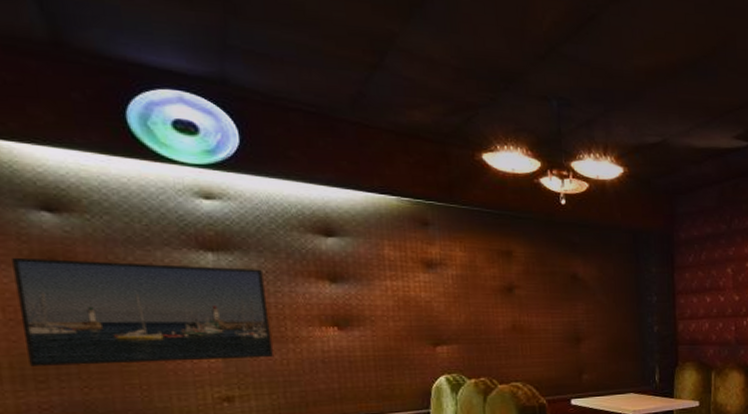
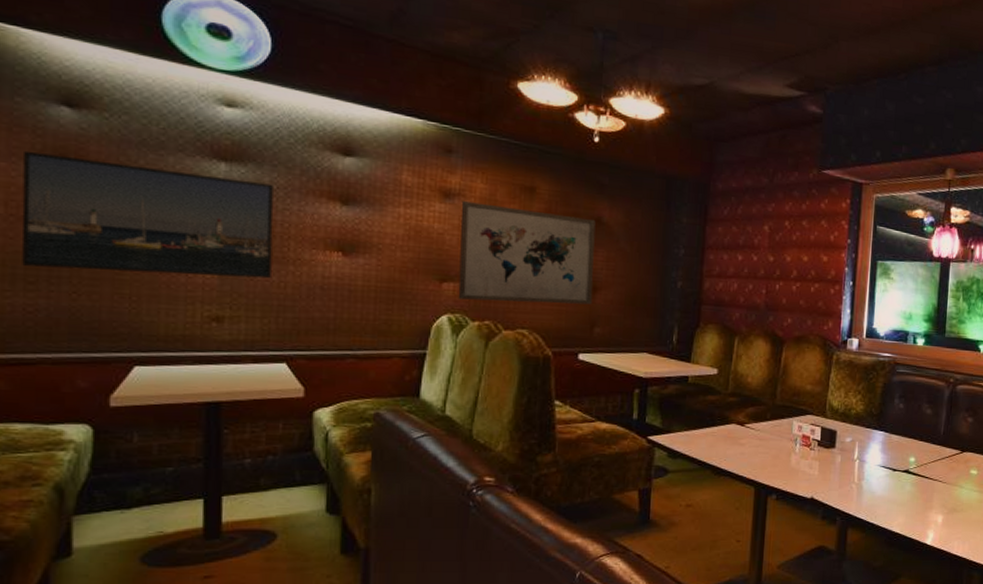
wall art: none [444,269,578,360] -> present [458,200,596,305]

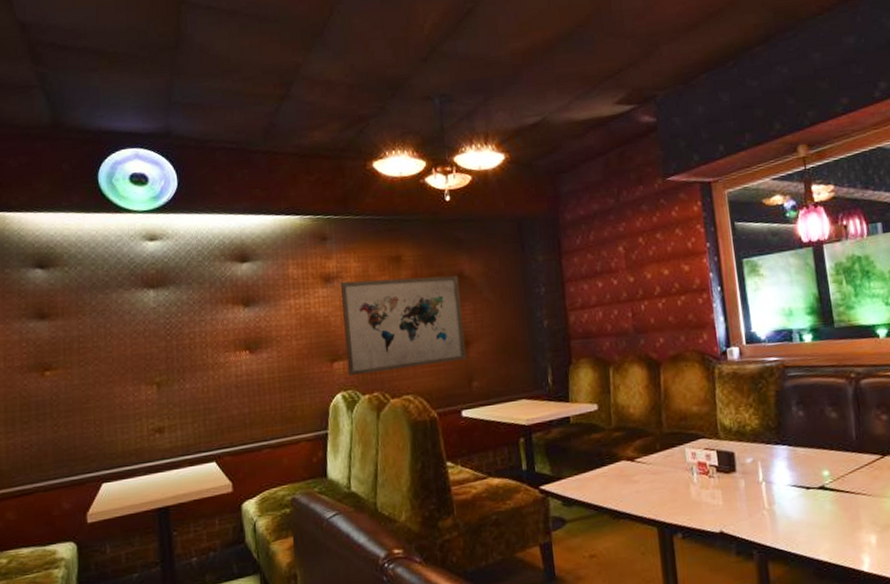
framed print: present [21,150,274,279] -> none [14,300,196,409]

